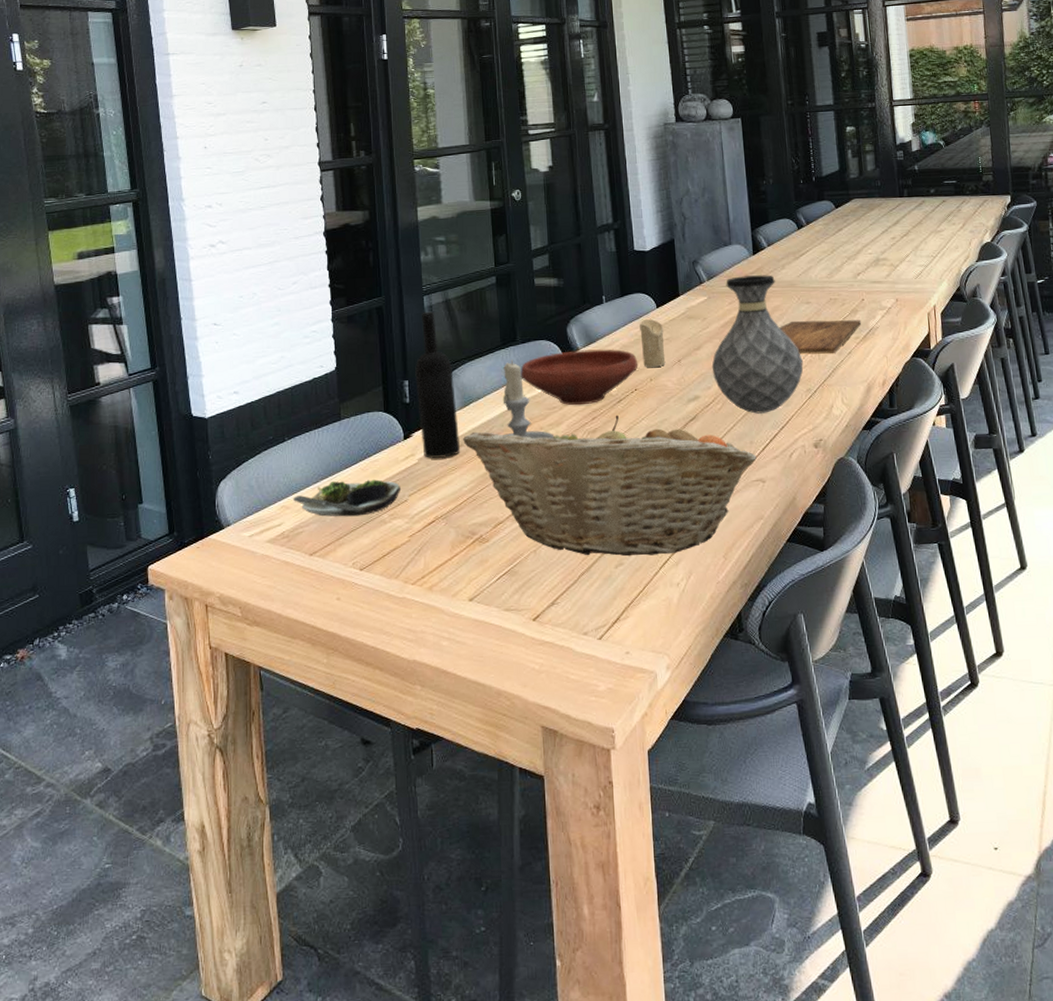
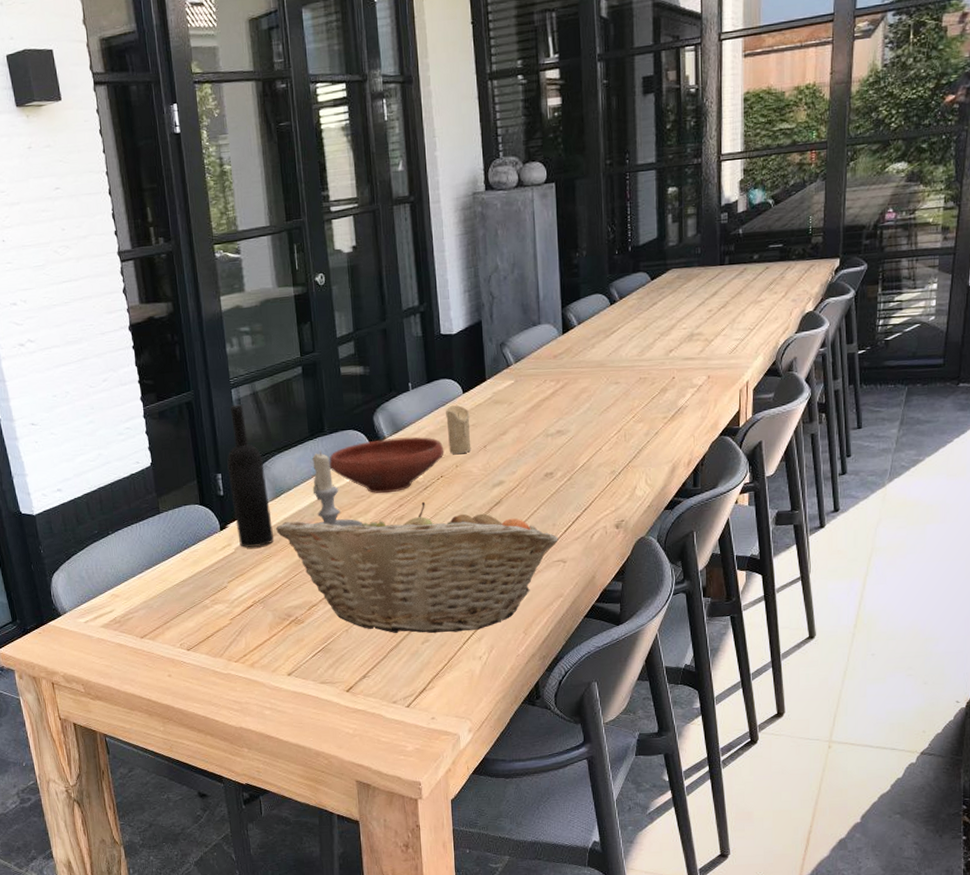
salad plate: present [292,479,402,517] -> none [121,568,221,604]
vase: present [711,275,804,414] -> none [517,355,609,497]
cutting board: present [779,320,862,355] -> none [586,399,671,437]

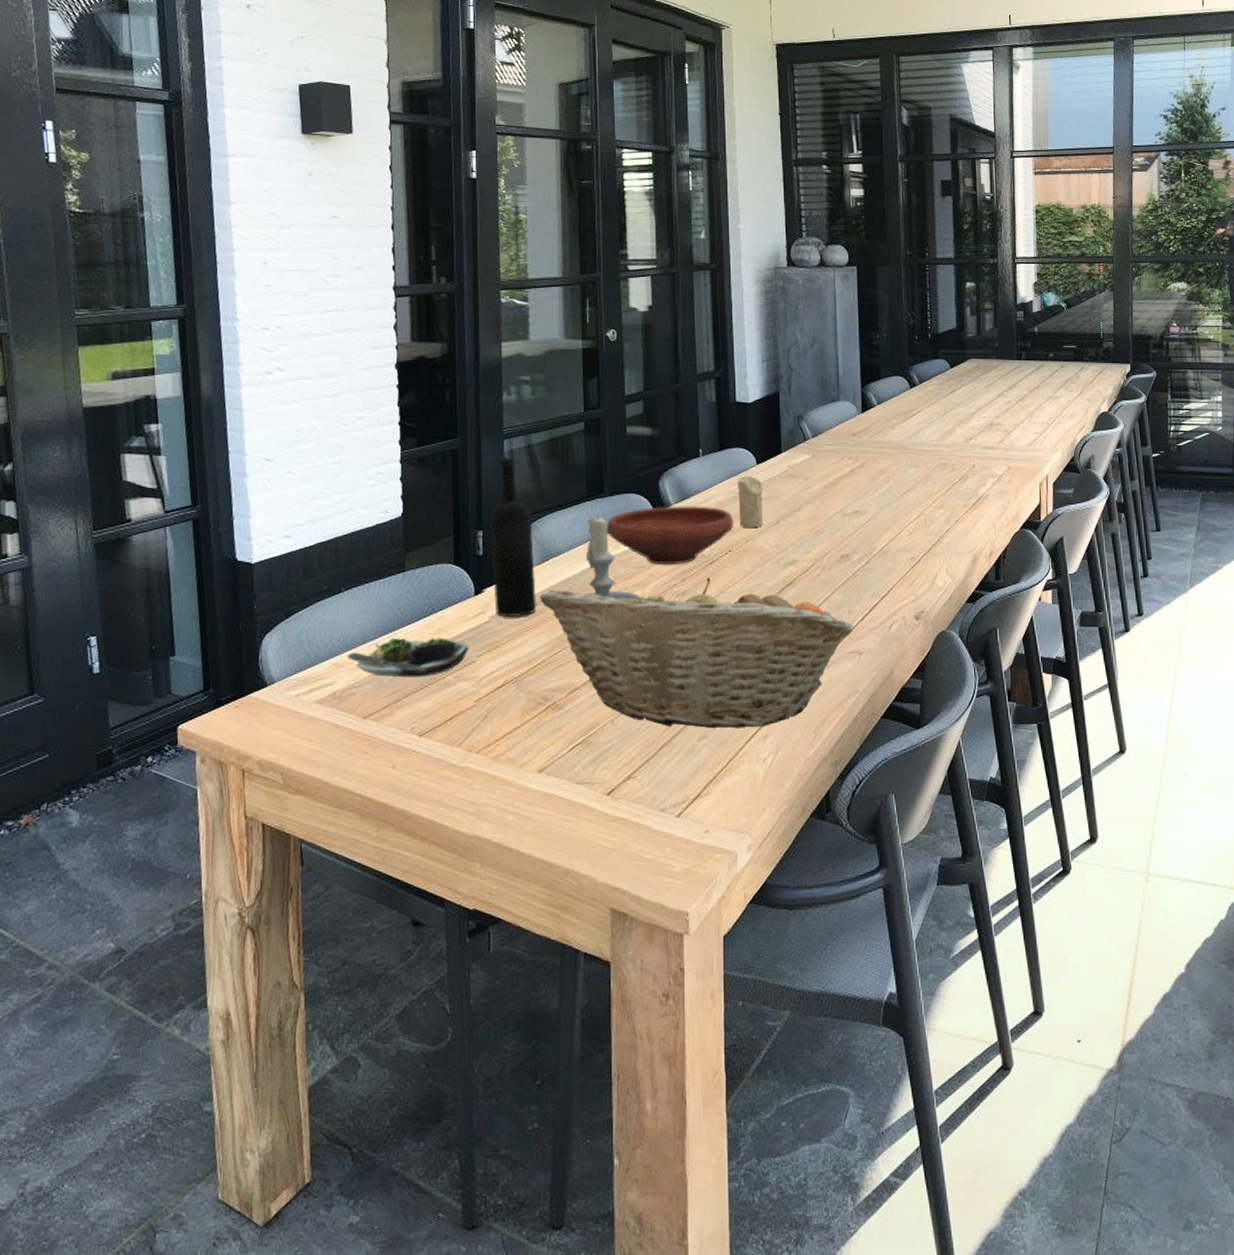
salad plate: none [121,568,221,604] -> present [346,638,469,678]

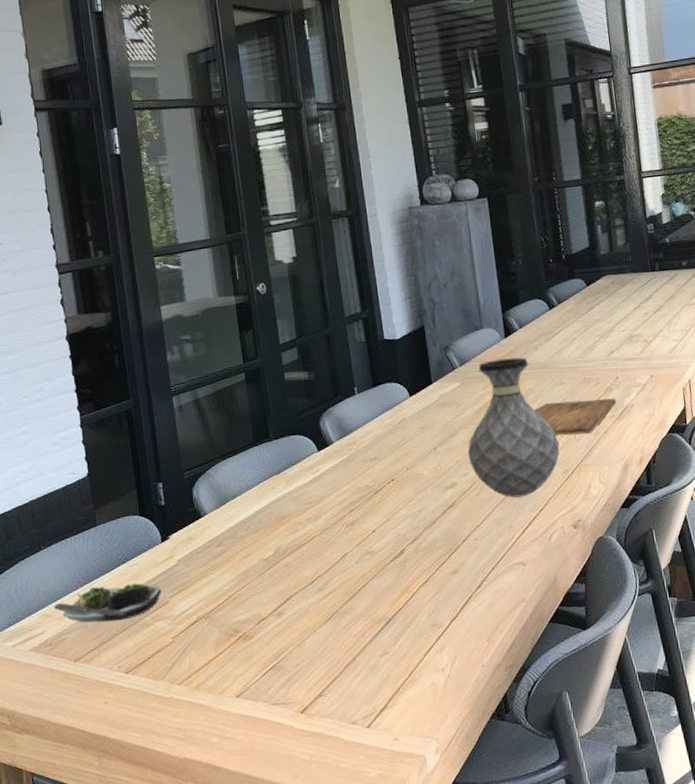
wine bottle: present [490,457,536,618] -> none [168,411,219,559]
fruit basket: present [540,577,854,729] -> none [221,506,516,647]
candle: present [584,513,640,600] -> none [258,456,313,535]
bowl: present [606,506,734,566] -> none [275,440,394,500]
candle: present [738,476,764,527] -> none [393,408,421,457]
vase: none [812,435,908,582] -> present [467,357,560,498]
cutting board: none [885,484,971,522] -> present [534,398,617,436]

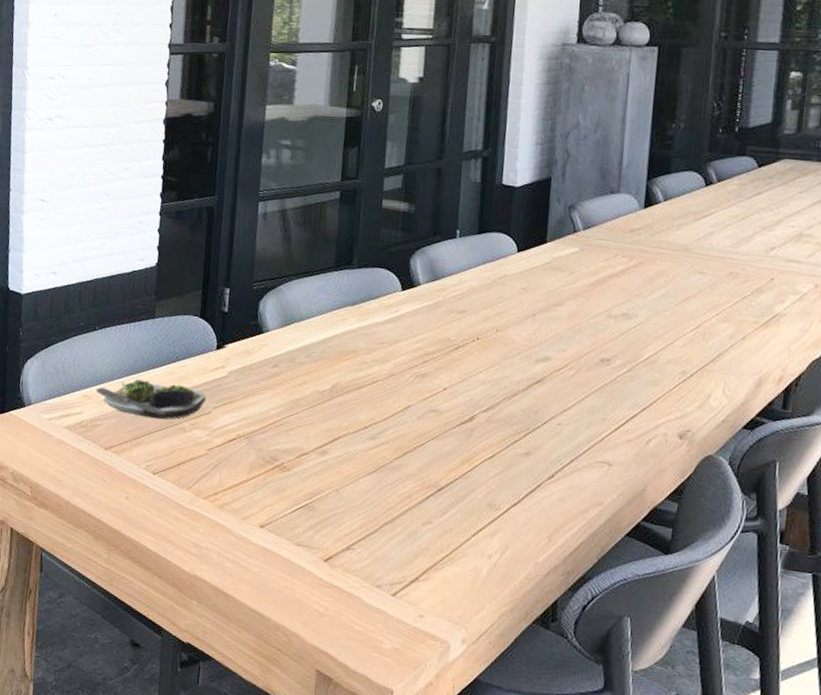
vase: present [467,357,560,498] -> none [570,230,683,390]
cutting board: present [534,398,617,436] -> none [660,290,766,337]

